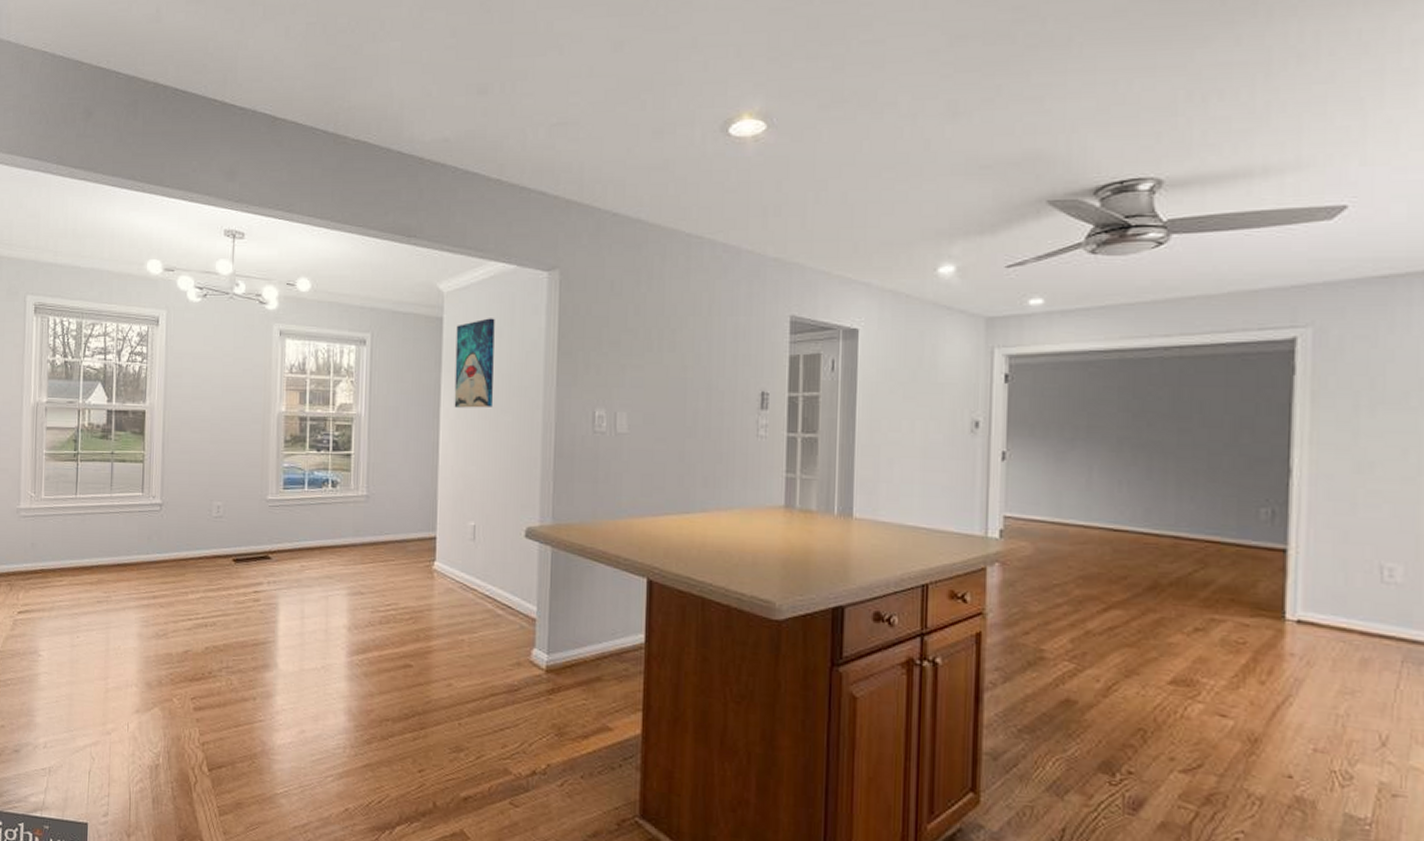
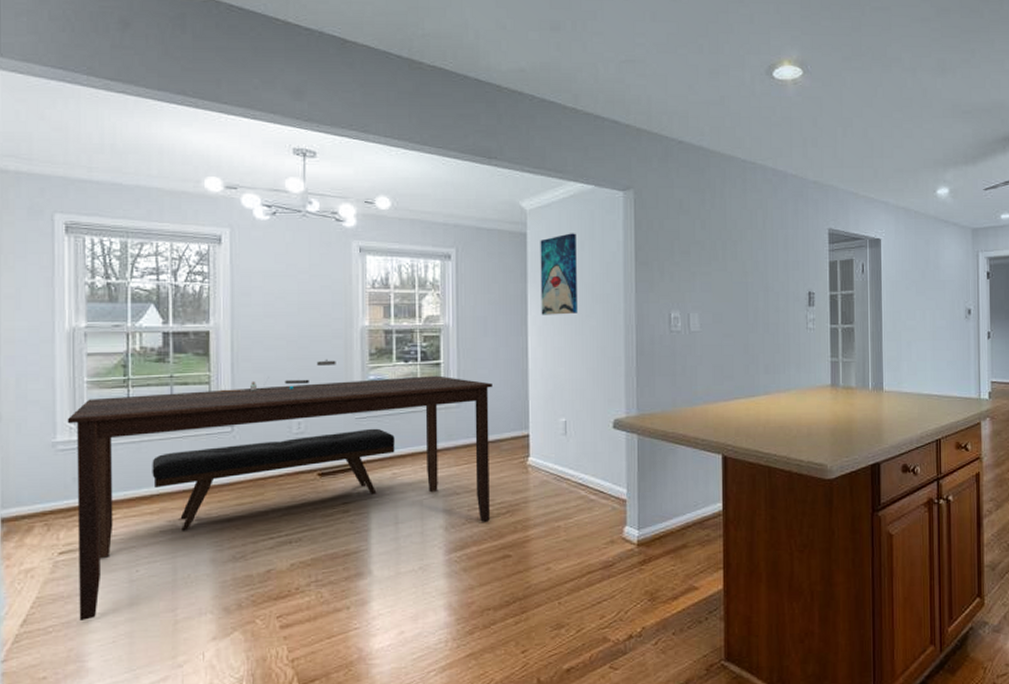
dining table: none [29,443,401,679] -> present [67,358,493,622]

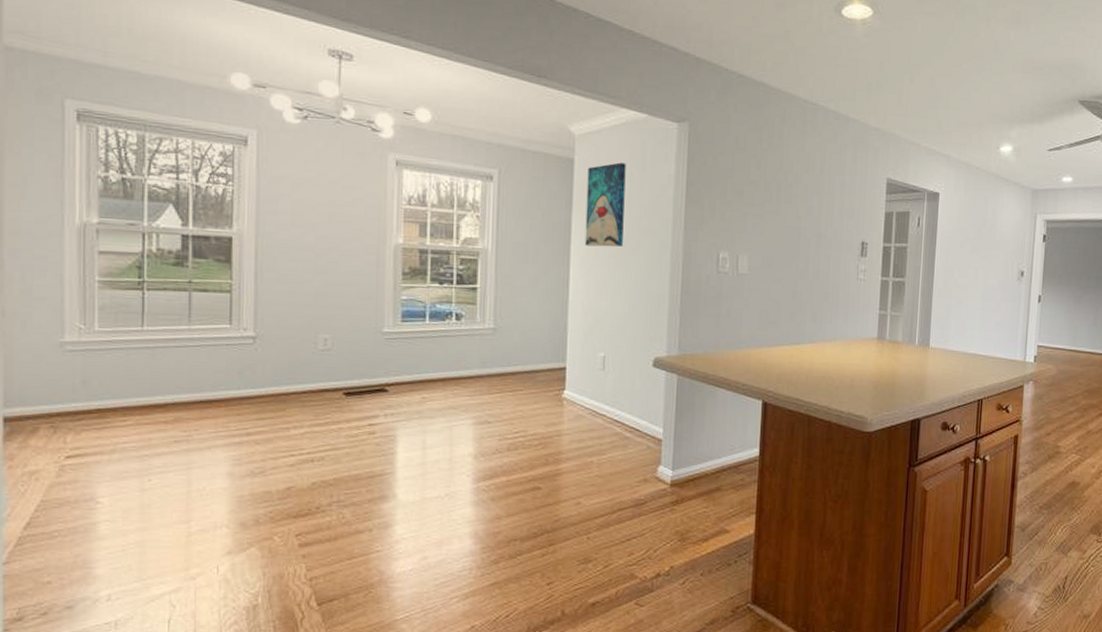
dining table: present [67,358,493,622] -> none [76,275,530,528]

